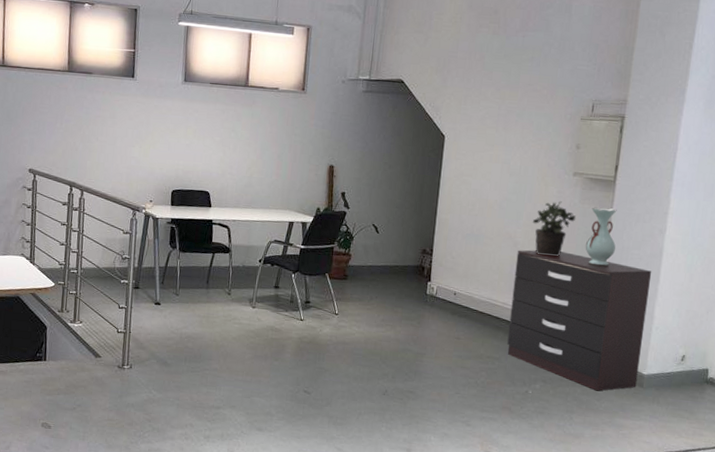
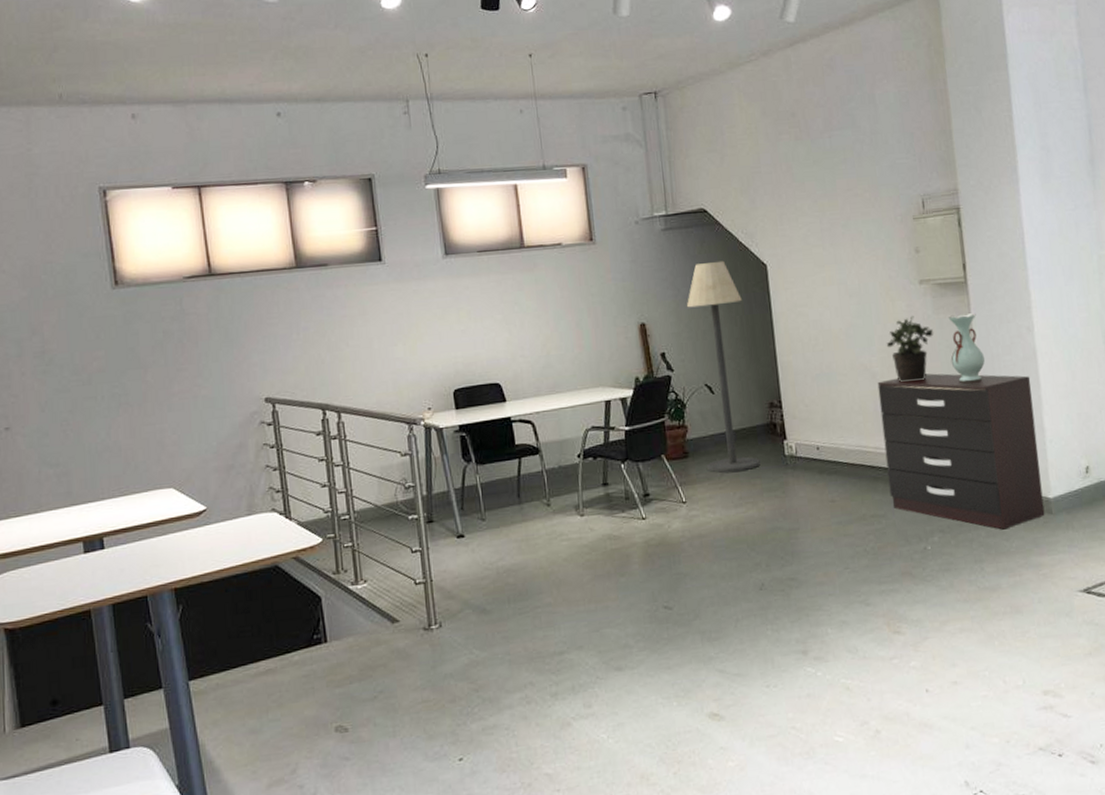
floor lamp: none [360,125,418,299] -> present [686,260,760,473]

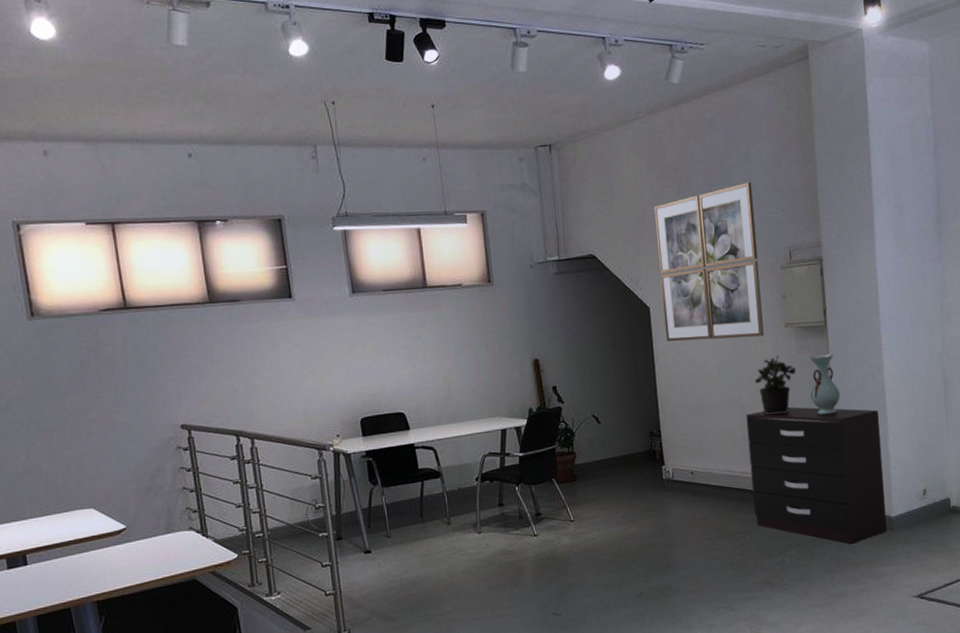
floor lamp: present [686,260,760,473] -> none [576,303,641,495]
wall art: none [769,126,896,302] -> present [653,182,764,341]

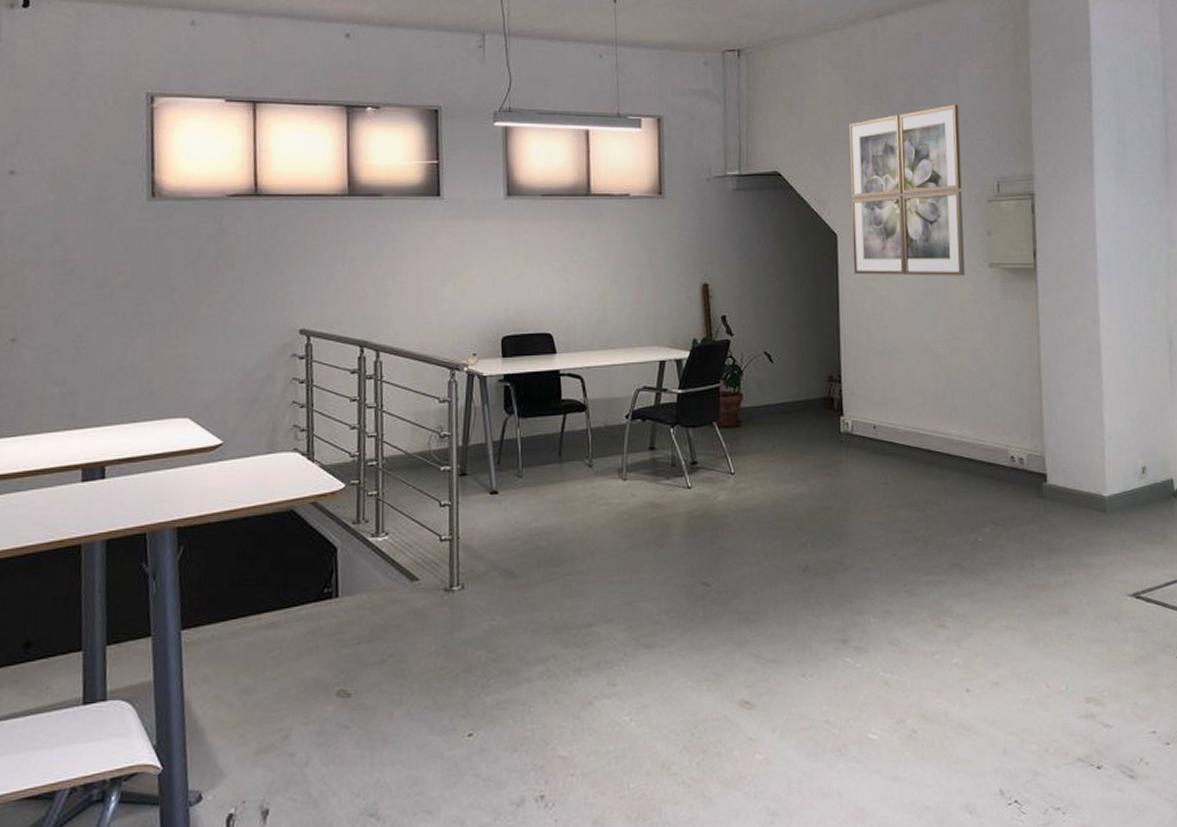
dresser: present [746,407,887,544] -> none [940,359,1099,526]
potted plant: present [754,356,797,415] -> none [951,299,1000,366]
decorative vase: present [809,354,841,416] -> none [1015,301,1050,372]

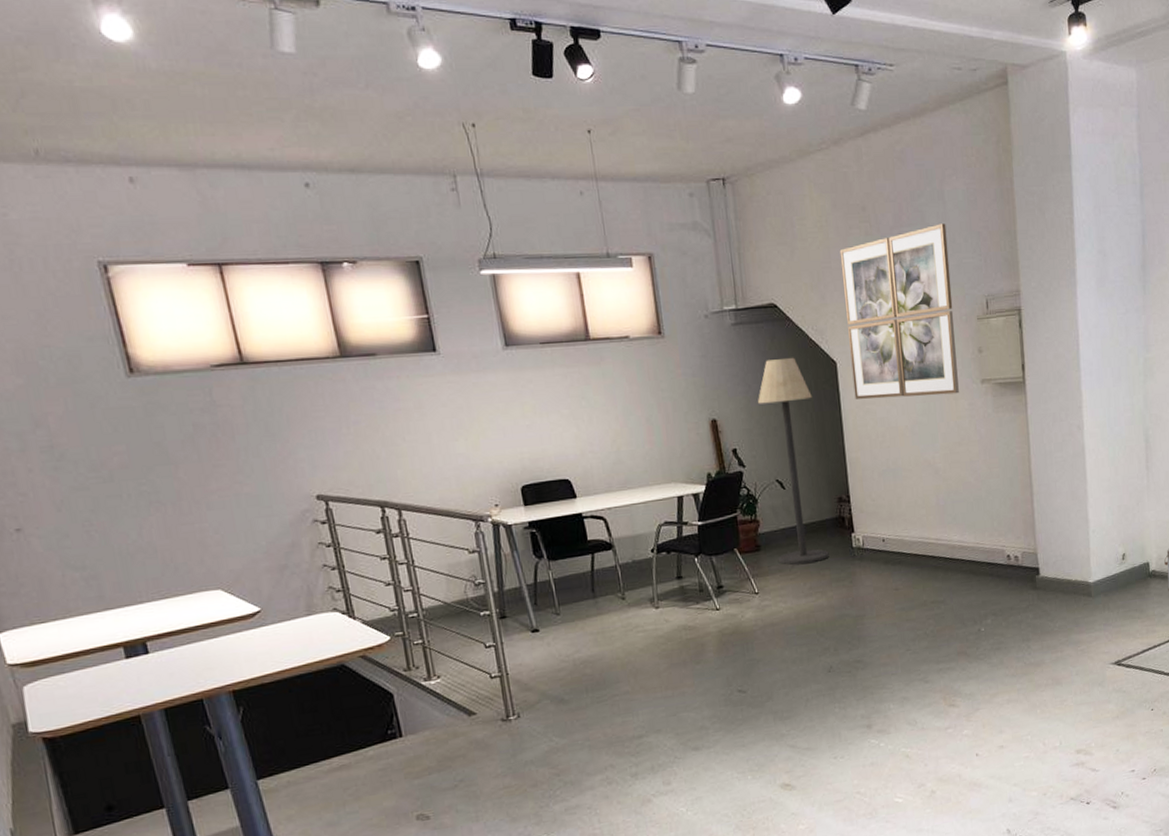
floor lamp: none [752,226,814,446] -> present [757,357,829,565]

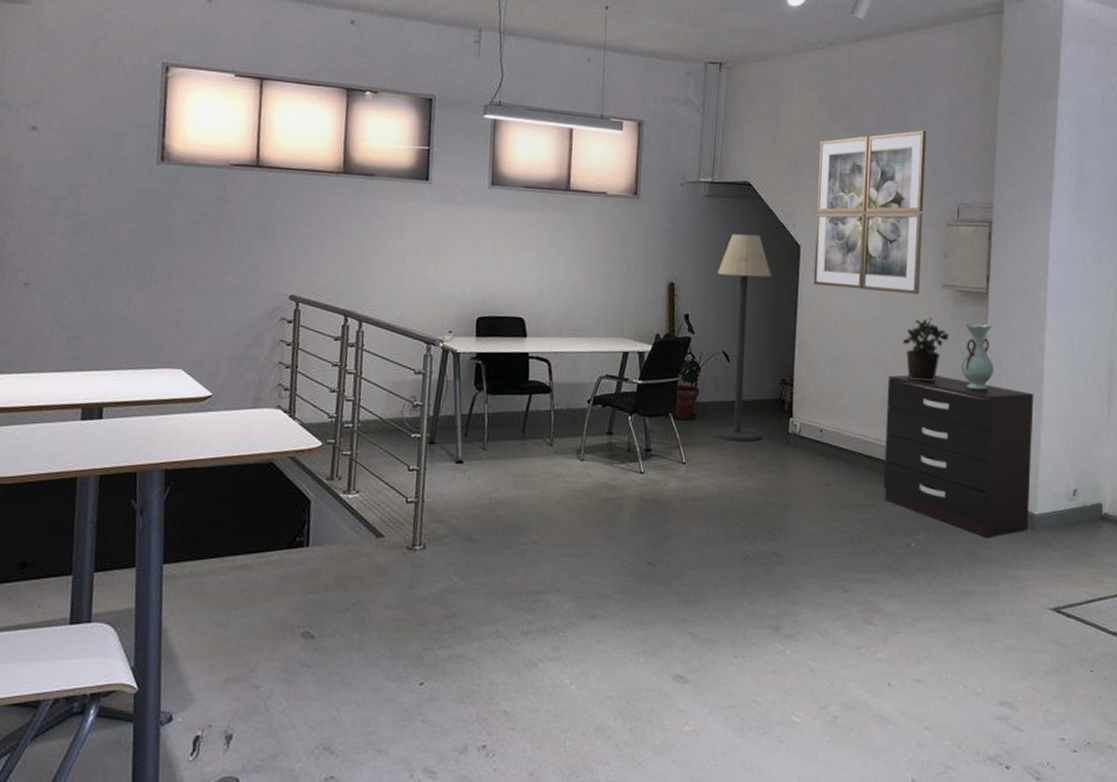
dresser: none [940,469,1085,612] -> present [883,375,1034,538]
potted plant: none [949,414,994,478] -> present [902,318,950,382]
decorative vase: none [1007,412,1039,479] -> present [961,323,995,392]

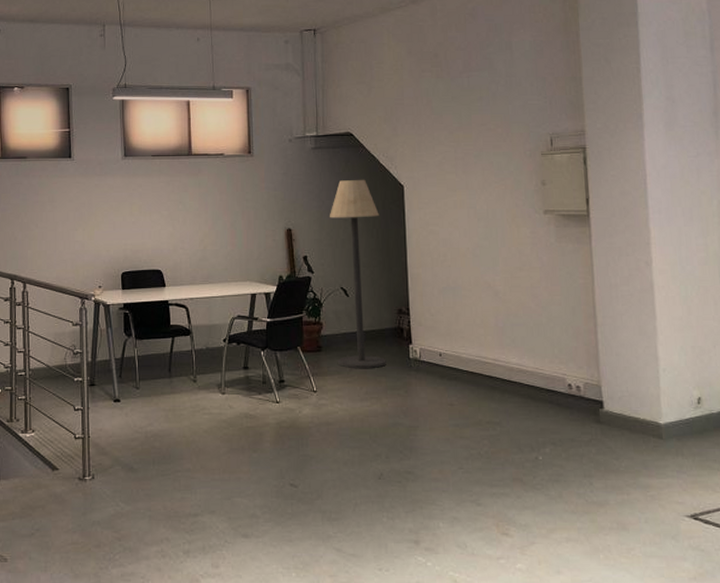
wall art: present [813,130,927,295] -> none [412,69,521,222]
dresser: present [883,375,1034,538] -> none [499,296,655,449]
potted plant: present [902,318,950,382] -> none [509,242,556,302]
decorative vase: present [961,323,995,392] -> none [570,244,604,308]

